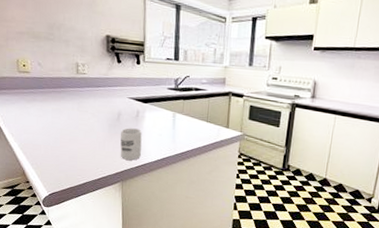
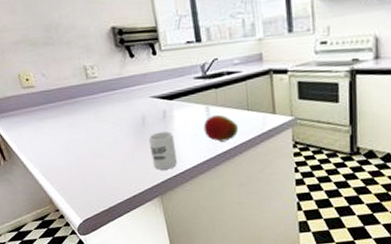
fruit: none [168,121,197,145] -> present [203,114,239,142]

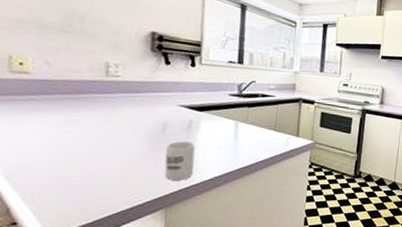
fruit: present [203,114,239,142] -> none [228,131,264,157]

